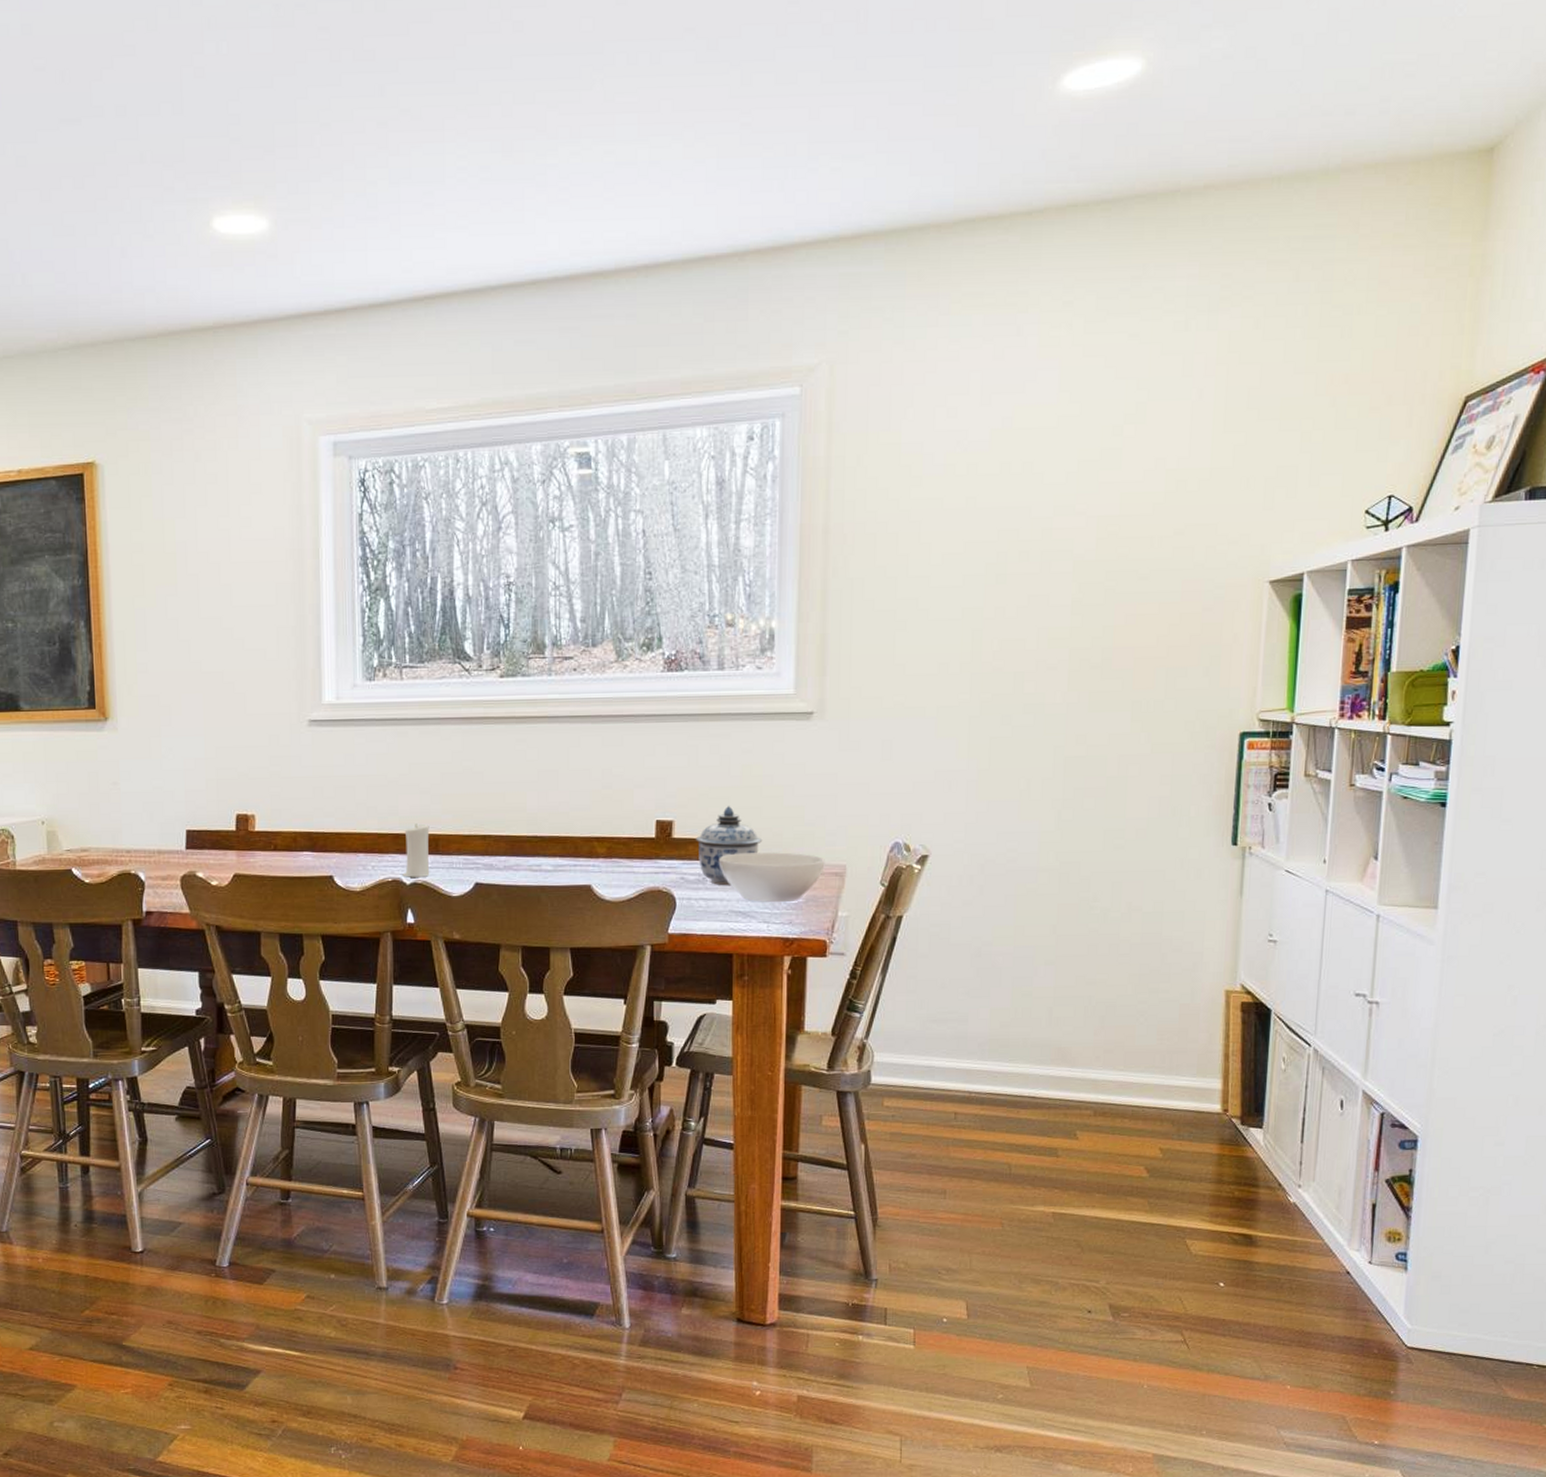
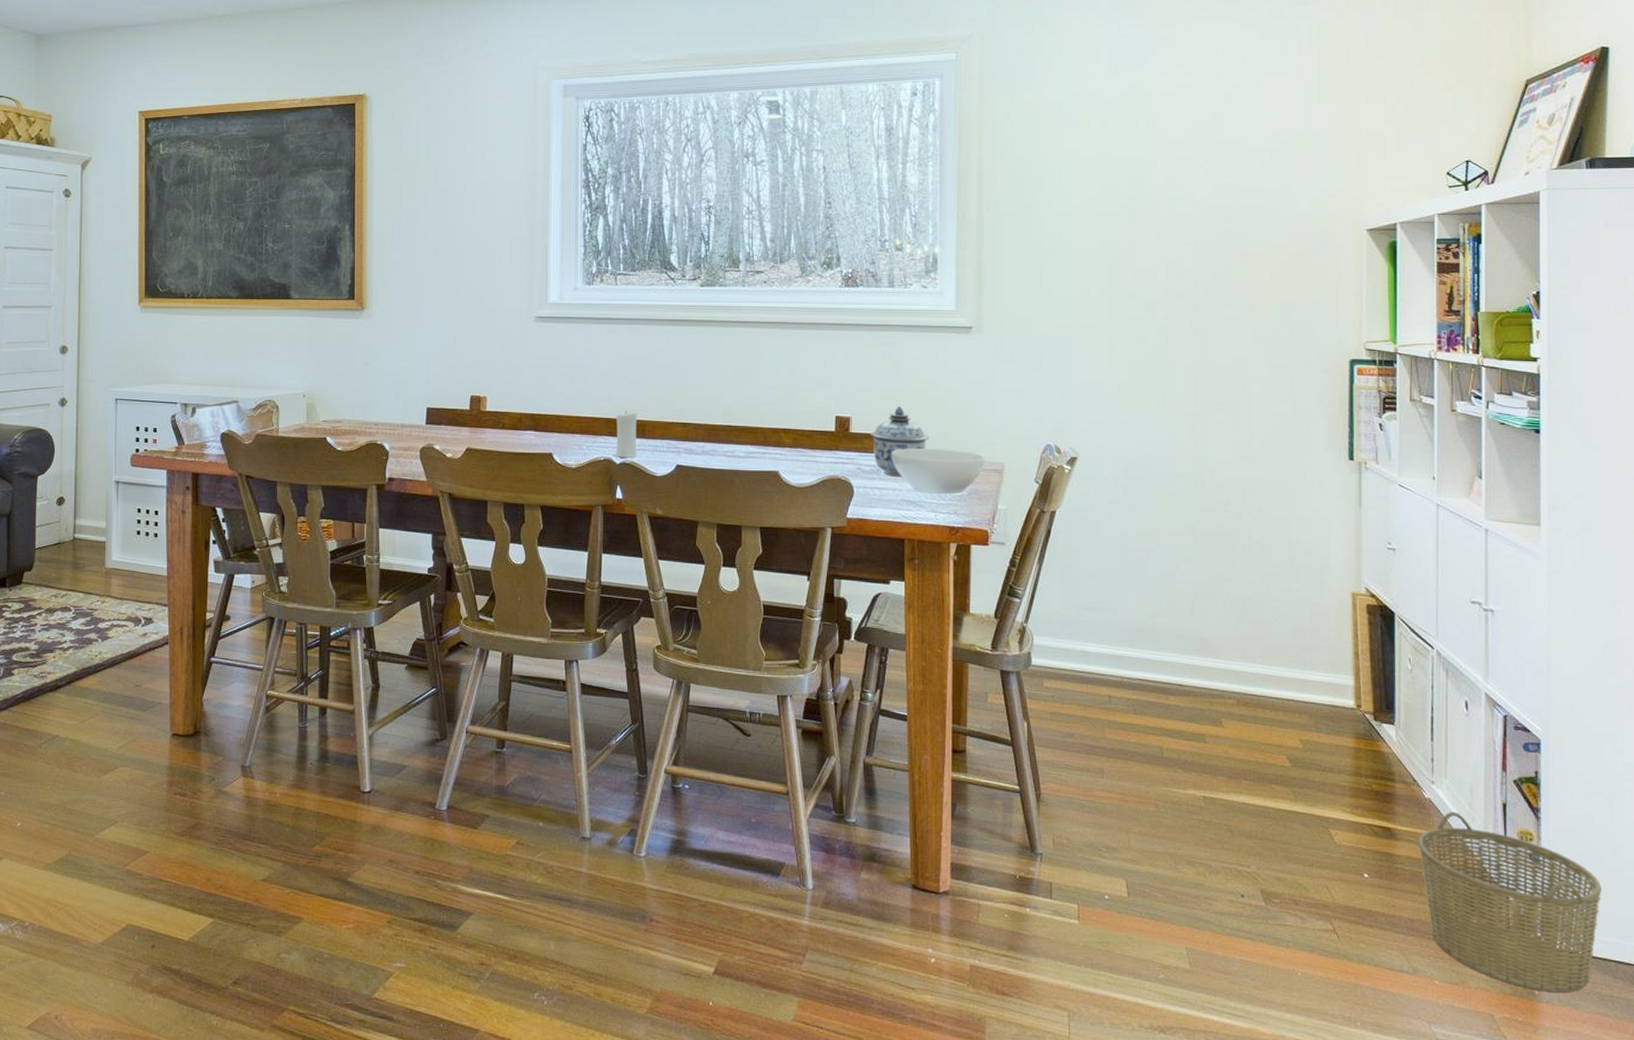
basket: none [1279,1215,1469,1391] -> present [1418,811,1602,993]

